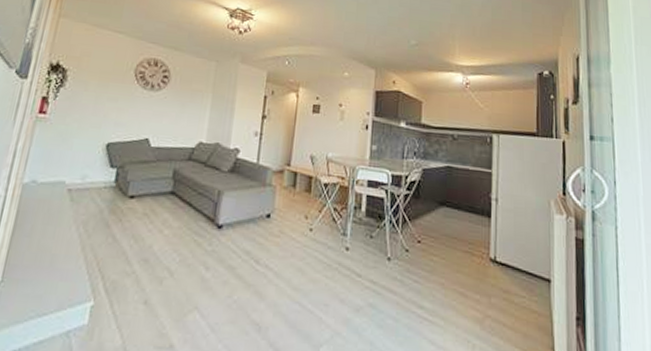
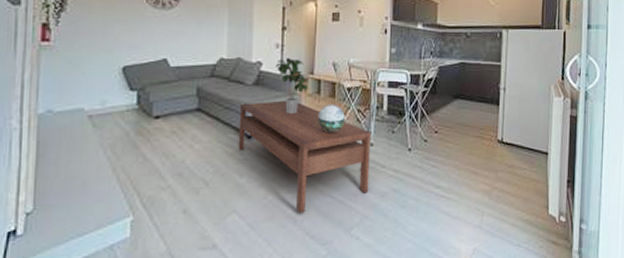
coffee table: none [207,190,348,320] -> present [238,100,372,213]
potted plant: none [252,146,283,206] -> present [275,57,308,113]
decorative sphere: none [291,200,321,232] -> present [318,105,346,133]

